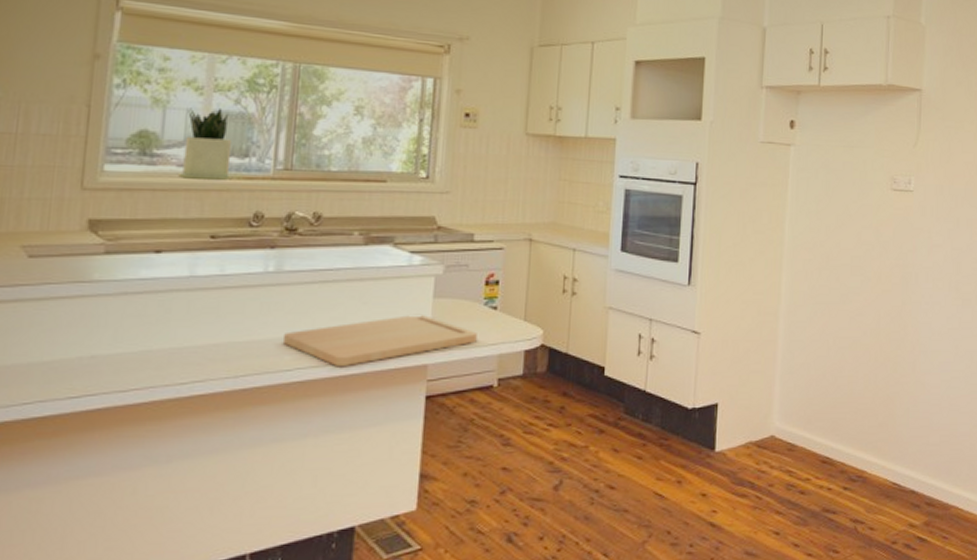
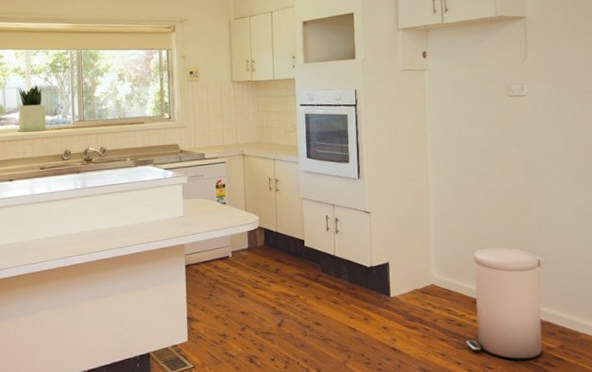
cutting board: present [282,314,477,367] -> none [91,210,215,249]
pedal bin: none [807,388,917,543] -> present [465,247,546,361]

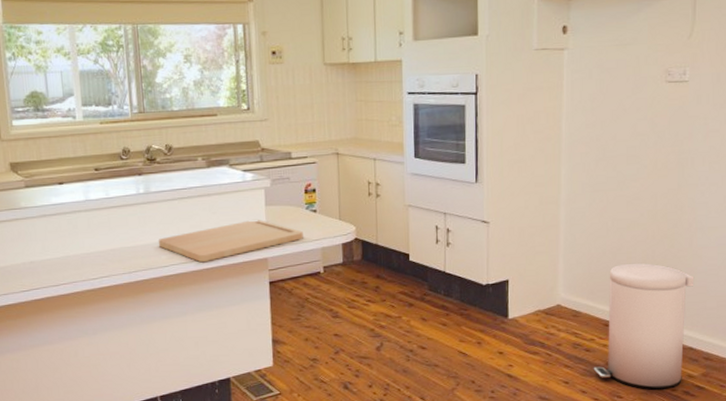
planter: present [16,84,49,133] -> none [62,68,103,127]
cutting board: none [91,210,215,249] -> present [158,219,303,263]

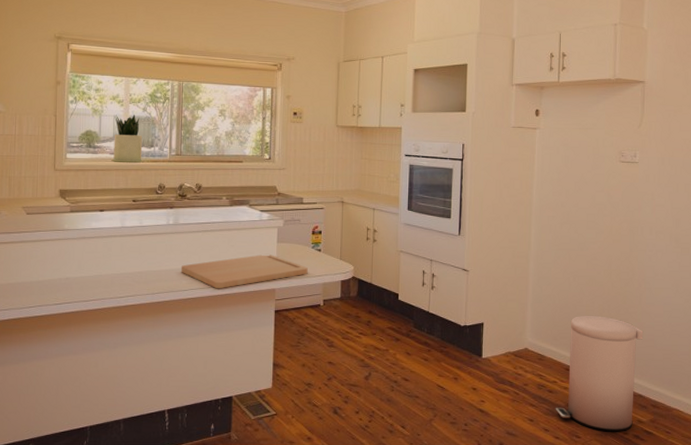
planter: none [62,68,103,127] -> present [110,114,145,164]

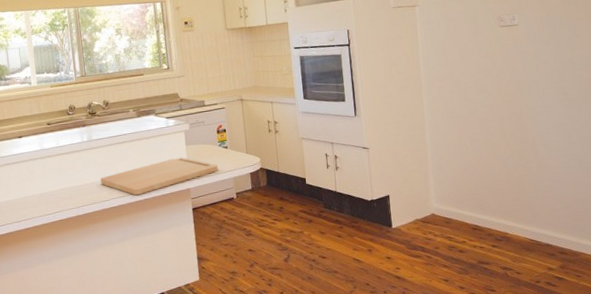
planter: present [110,114,145,164] -> none [20,44,53,91]
pedal bin: present [555,315,644,432] -> none [467,174,544,283]

